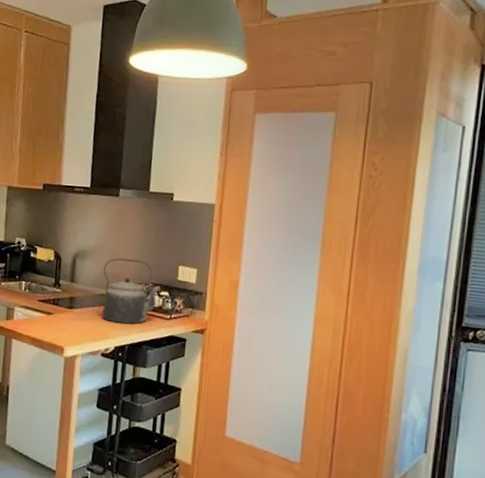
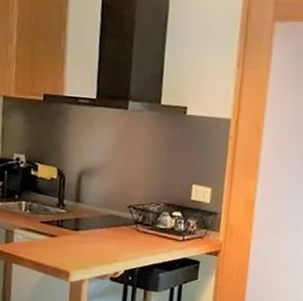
kettle: present [102,258,161,324] -> none [110,176,173,247]

